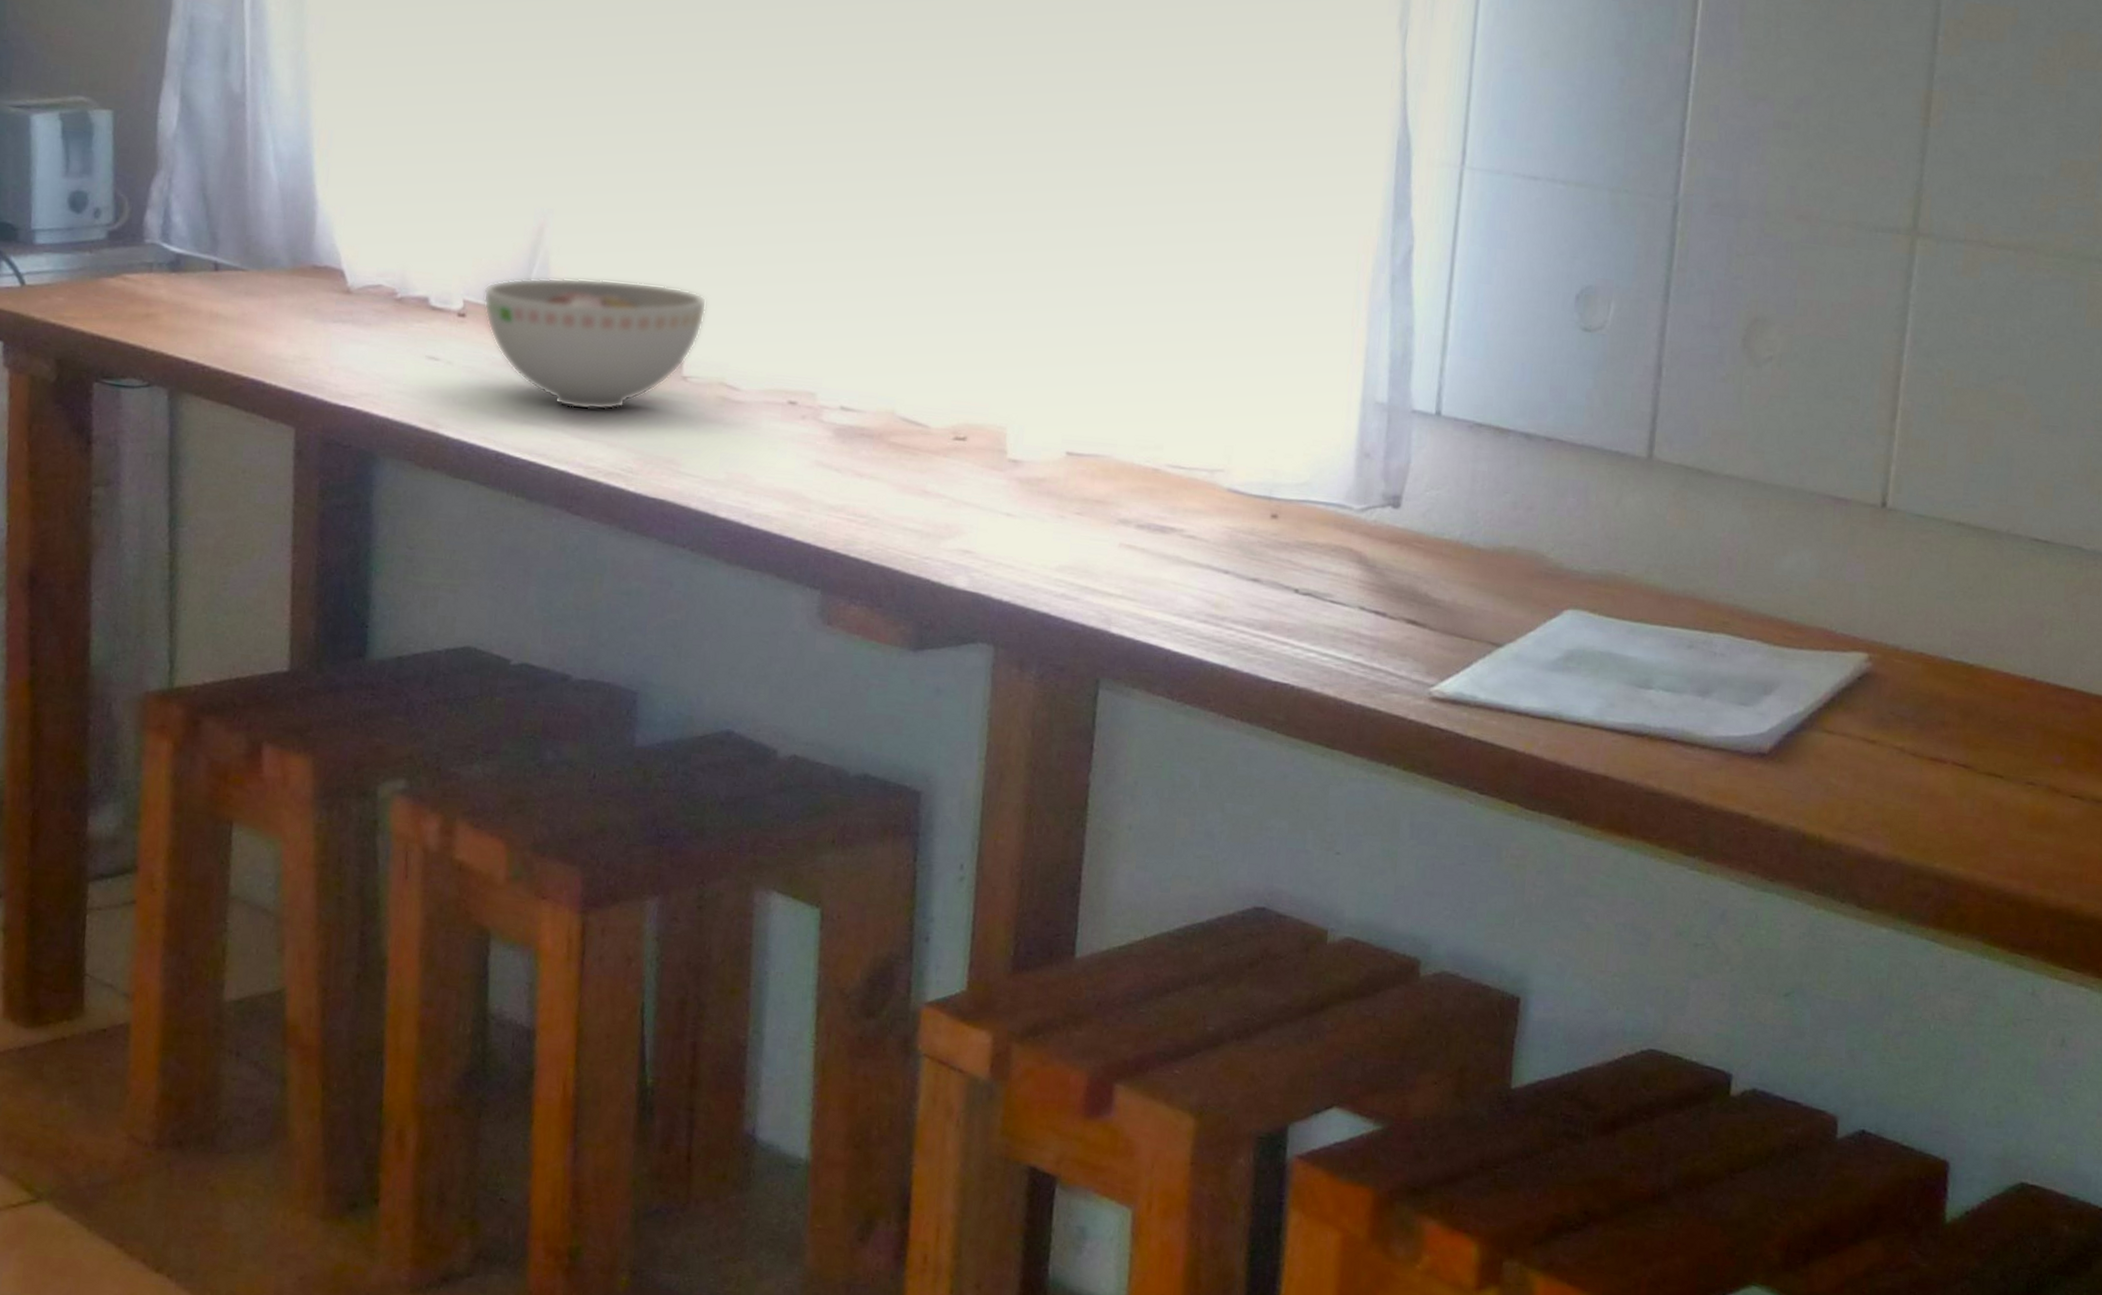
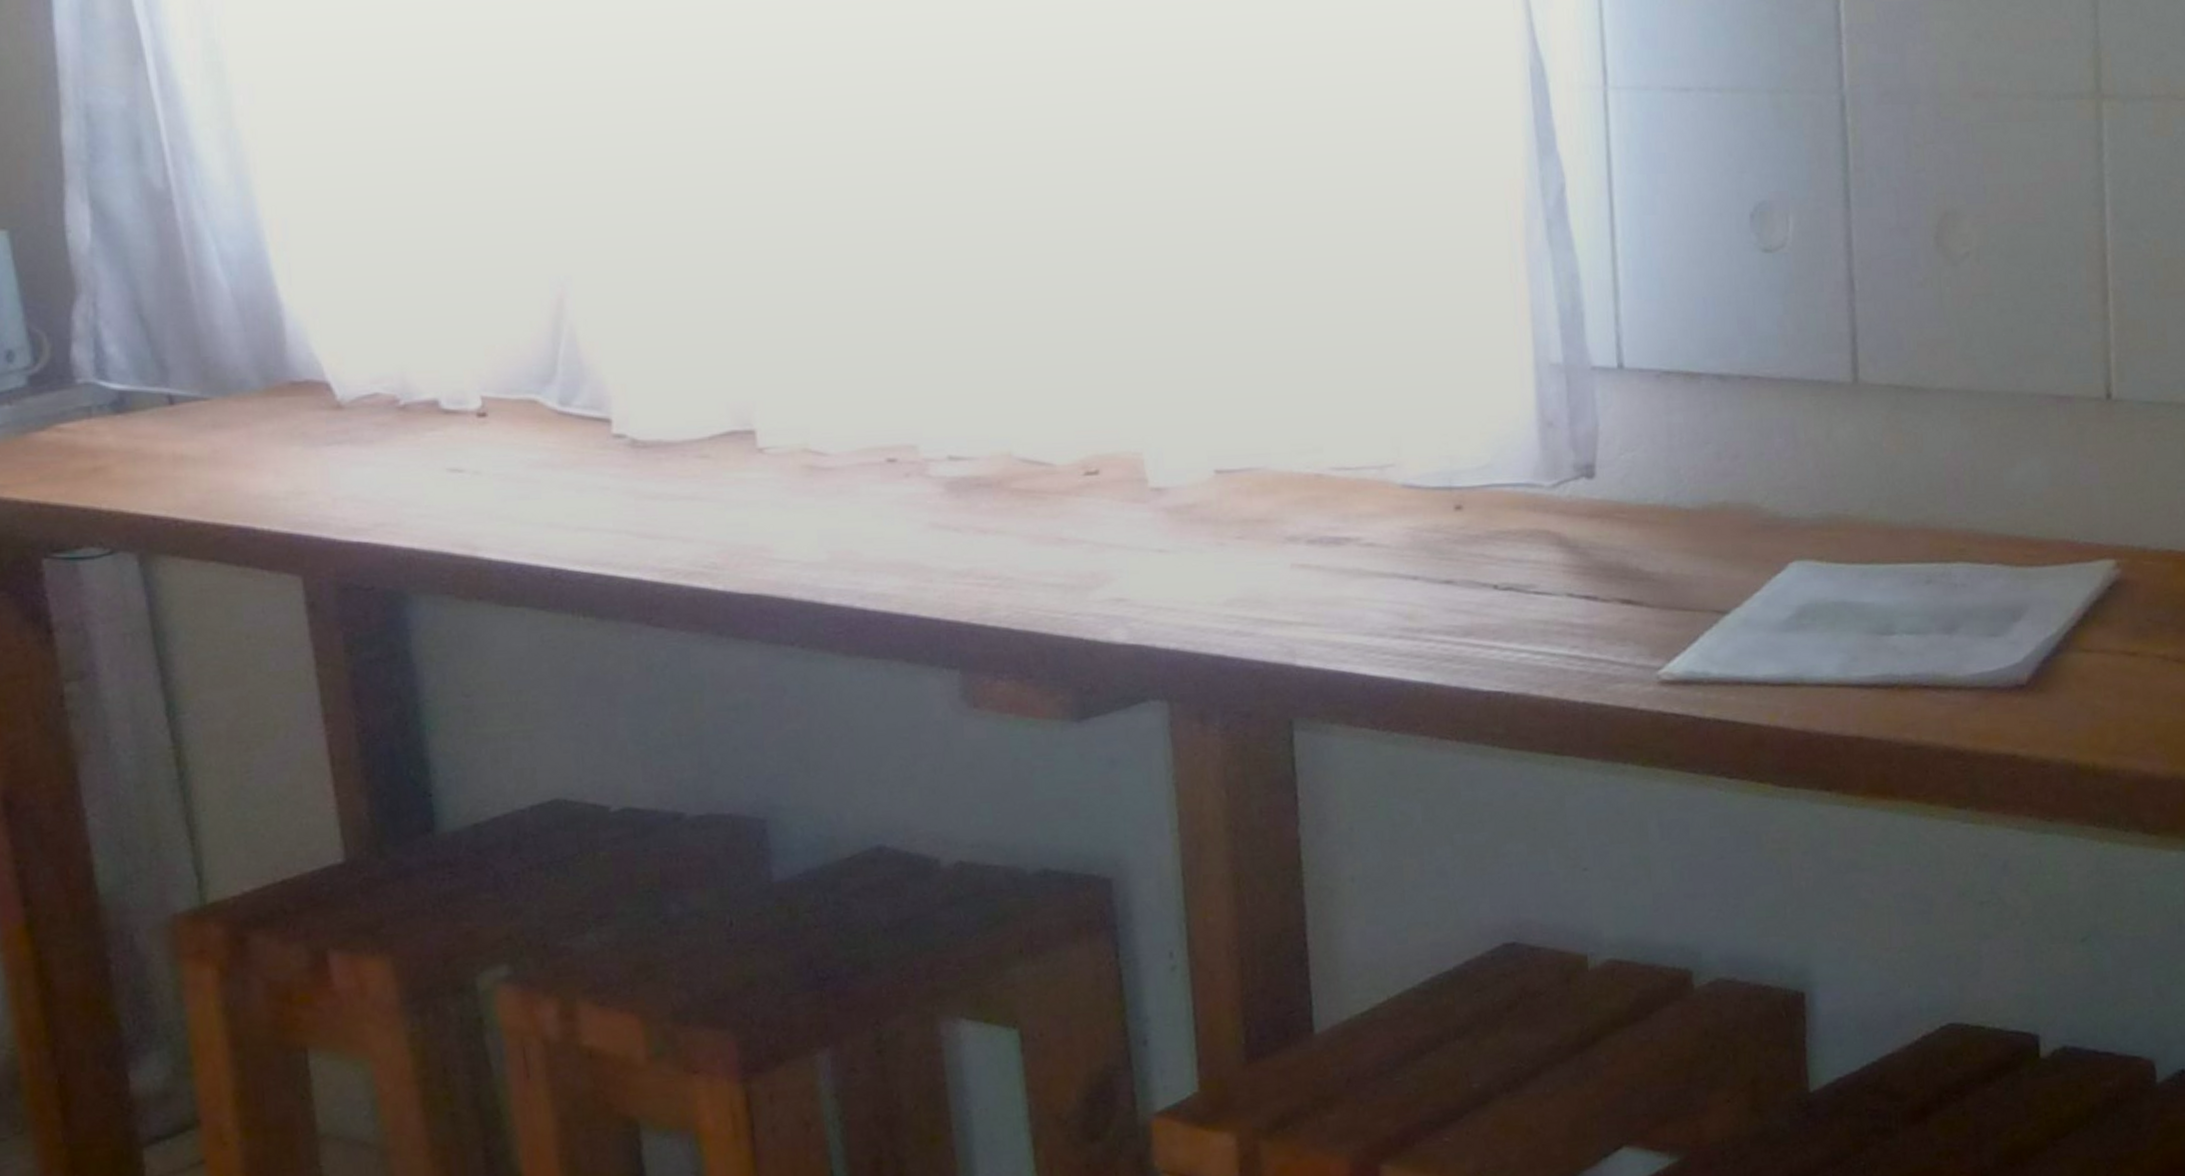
bowl: present [483,277,707,411] -> none [504,346,773,505]

